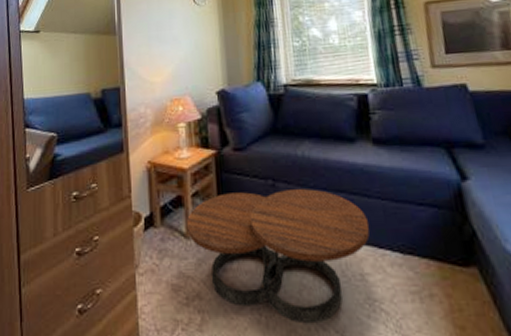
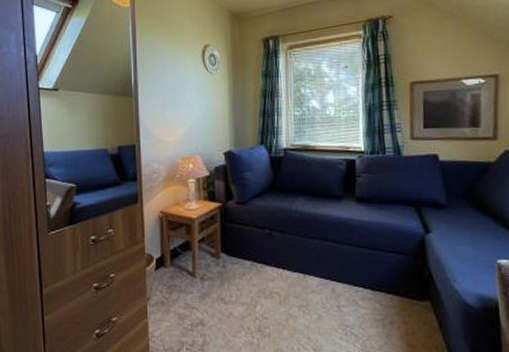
coffee table: present [187,189,370,324] -> none [194,237,348,345]

